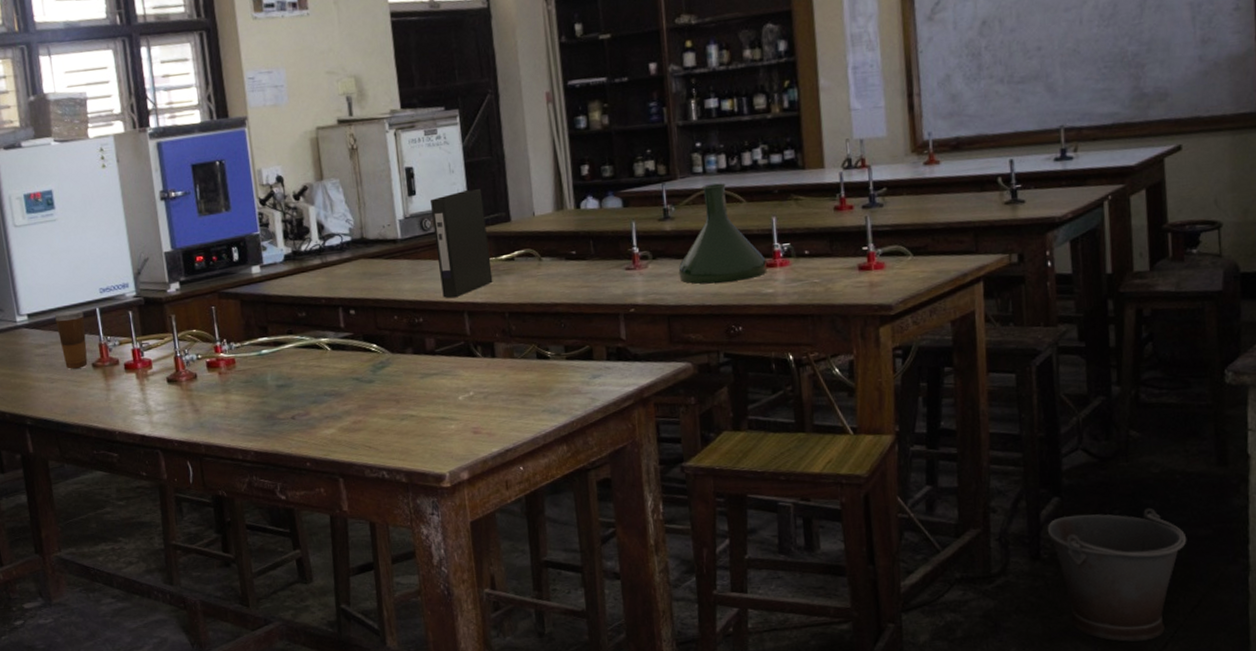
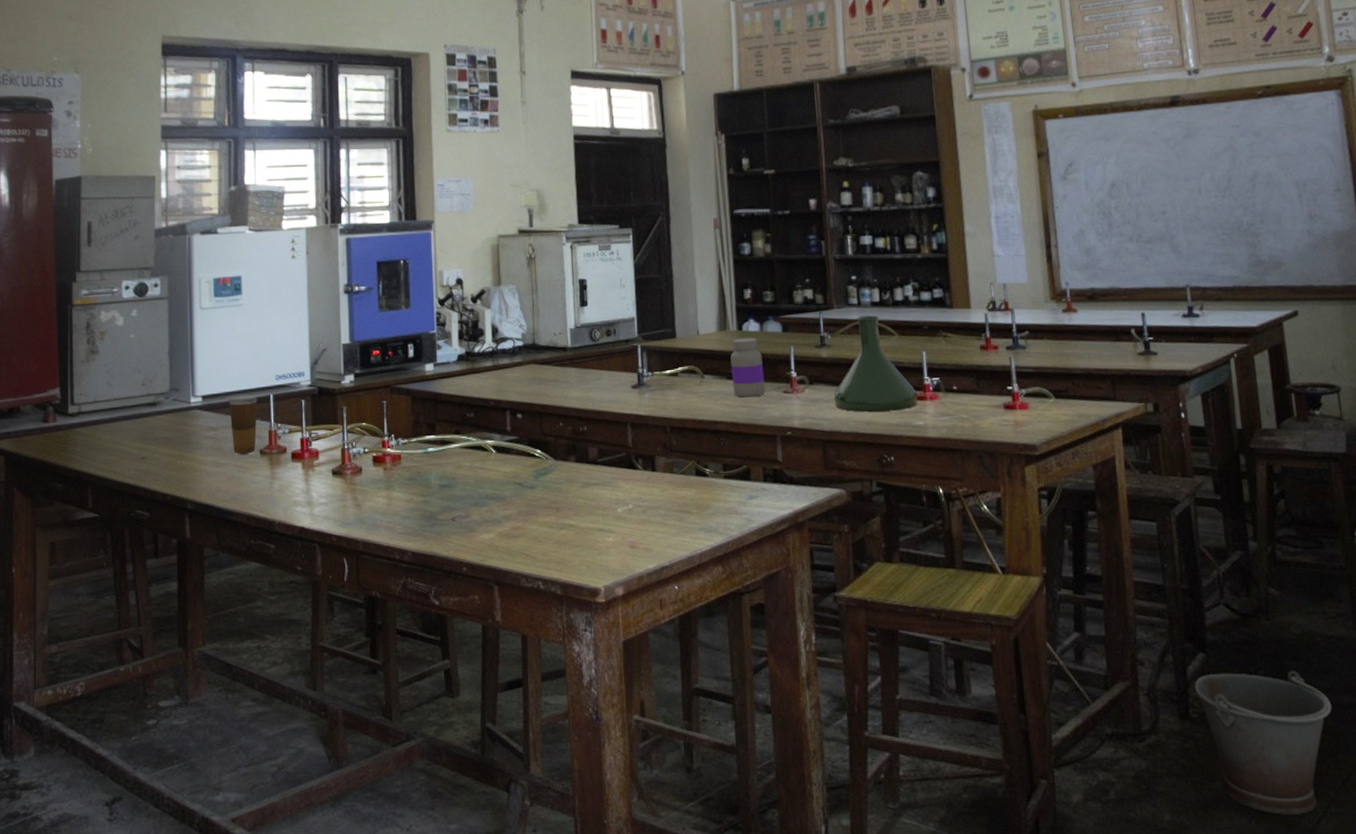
binder: present [429,189,493,298] -> none [600,304,657,409]
jar: none [569,215,607,278] -> present [730,337,766,398]

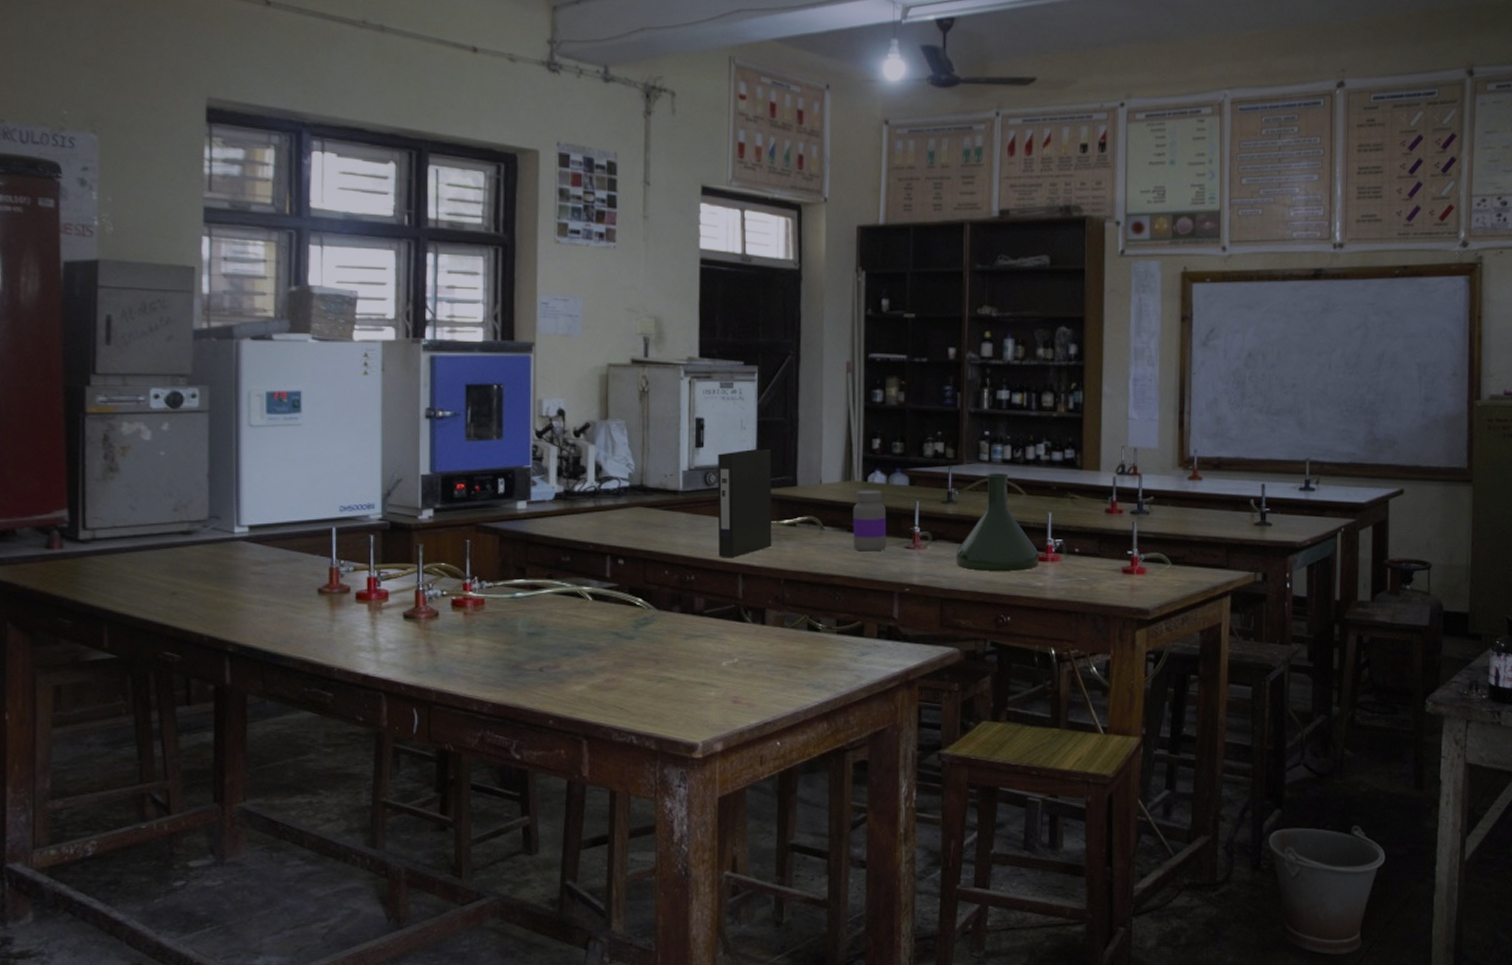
beverage cup: present [229,395,258,455] -> none [282,528,317,594]
binder: none [600,304,657,409] -> present [717,448,772,558]

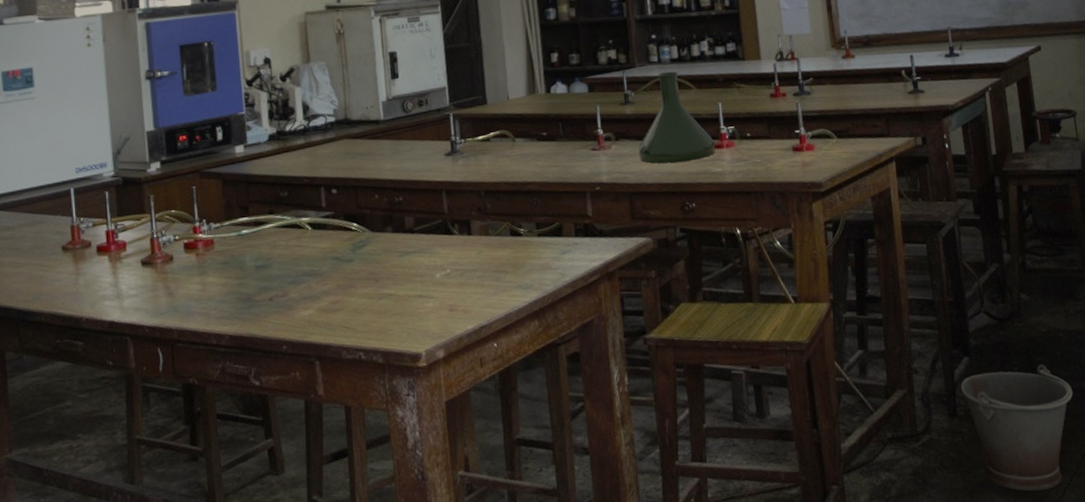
binder: present [717,448,772,558] -> none [411,73,470,177]
jar: present [853,490,887,552] -> none [540,99,575,158]

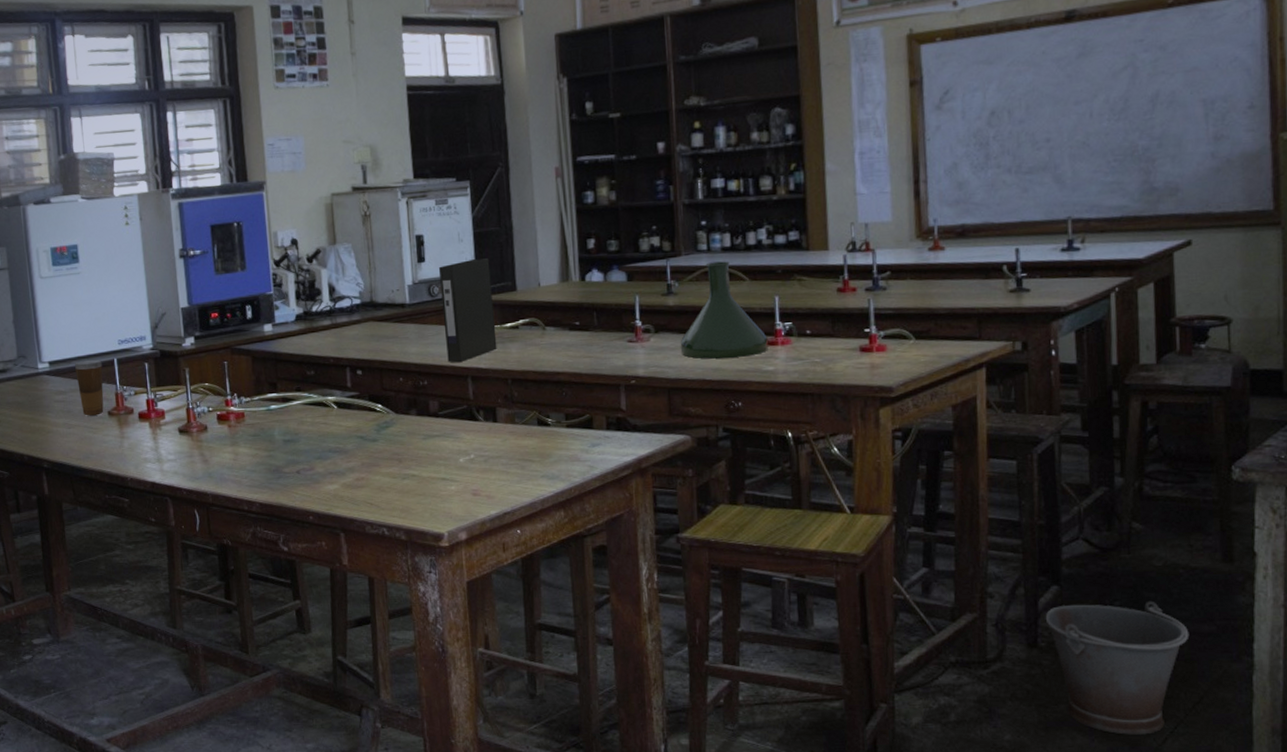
beverage cup: none [25,190,58,253] -> present [75,360,104,417]
binder: none [411,73,470,177] -> present [438,258,497,363]

